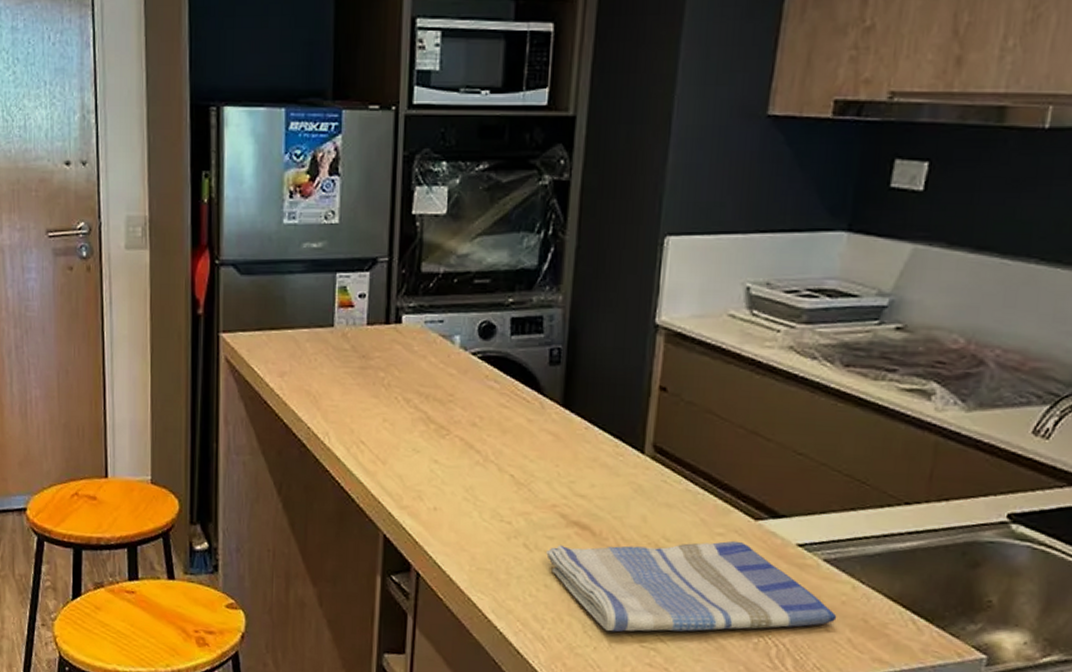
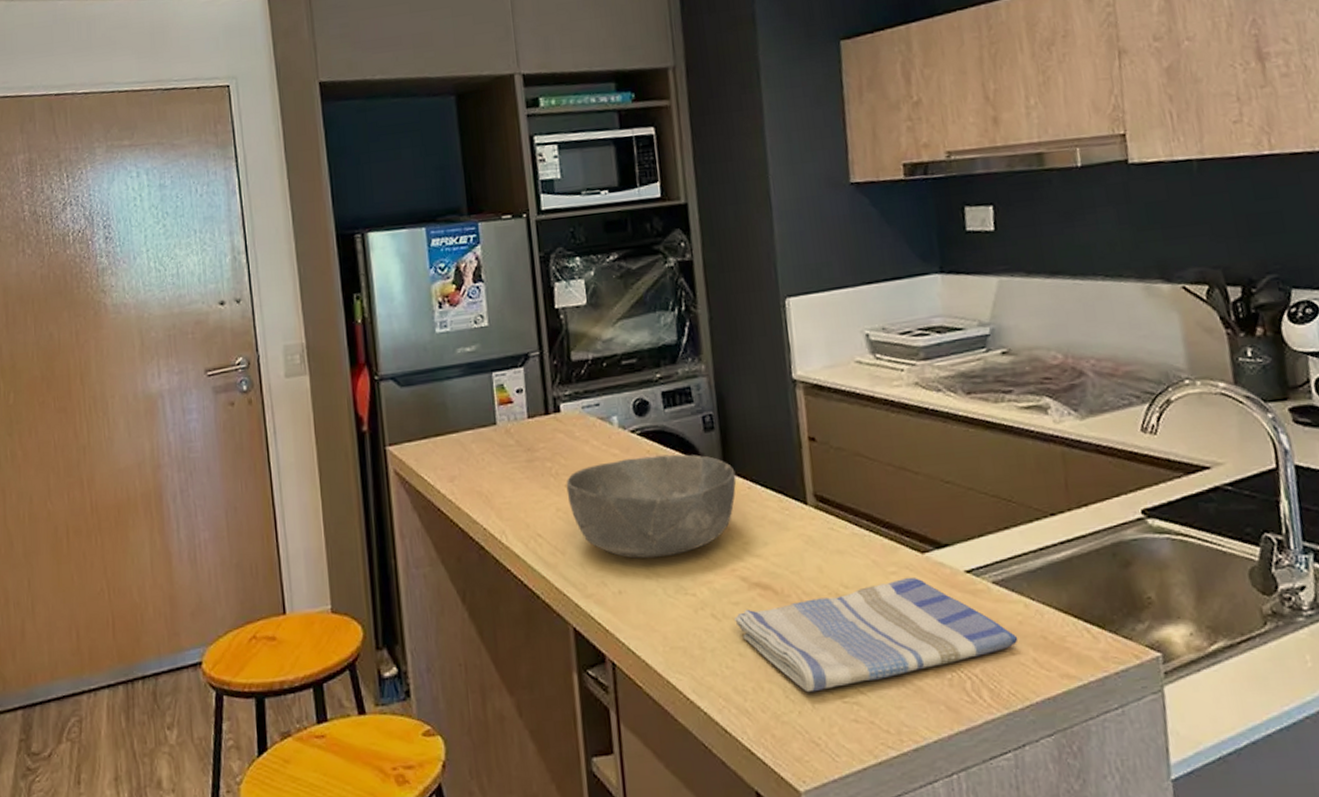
bowl: none [396,380,575,483] -> present [566,454,737,559]

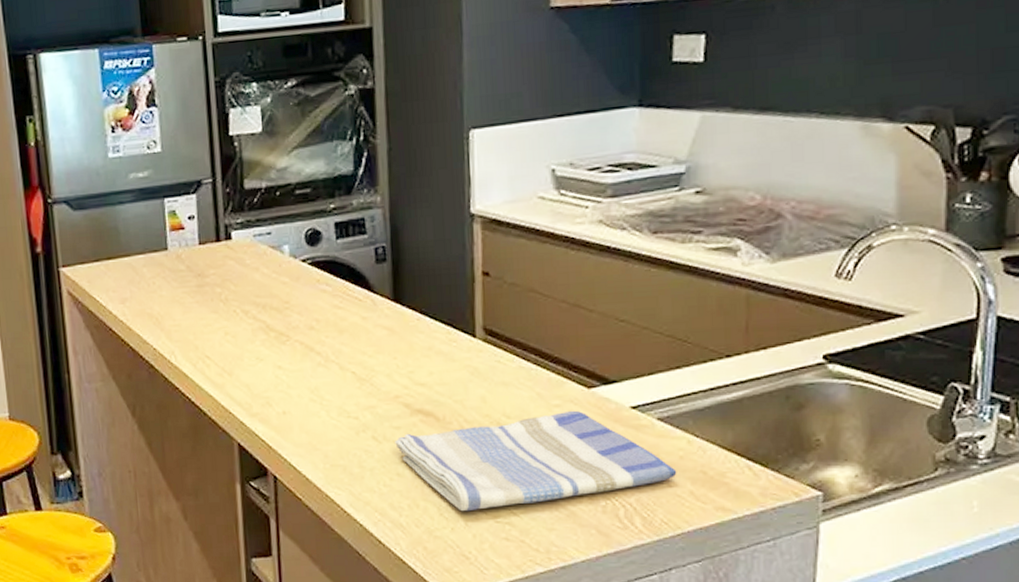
bowl: present [566,454,737,559] -> none [235,284,406,383]

